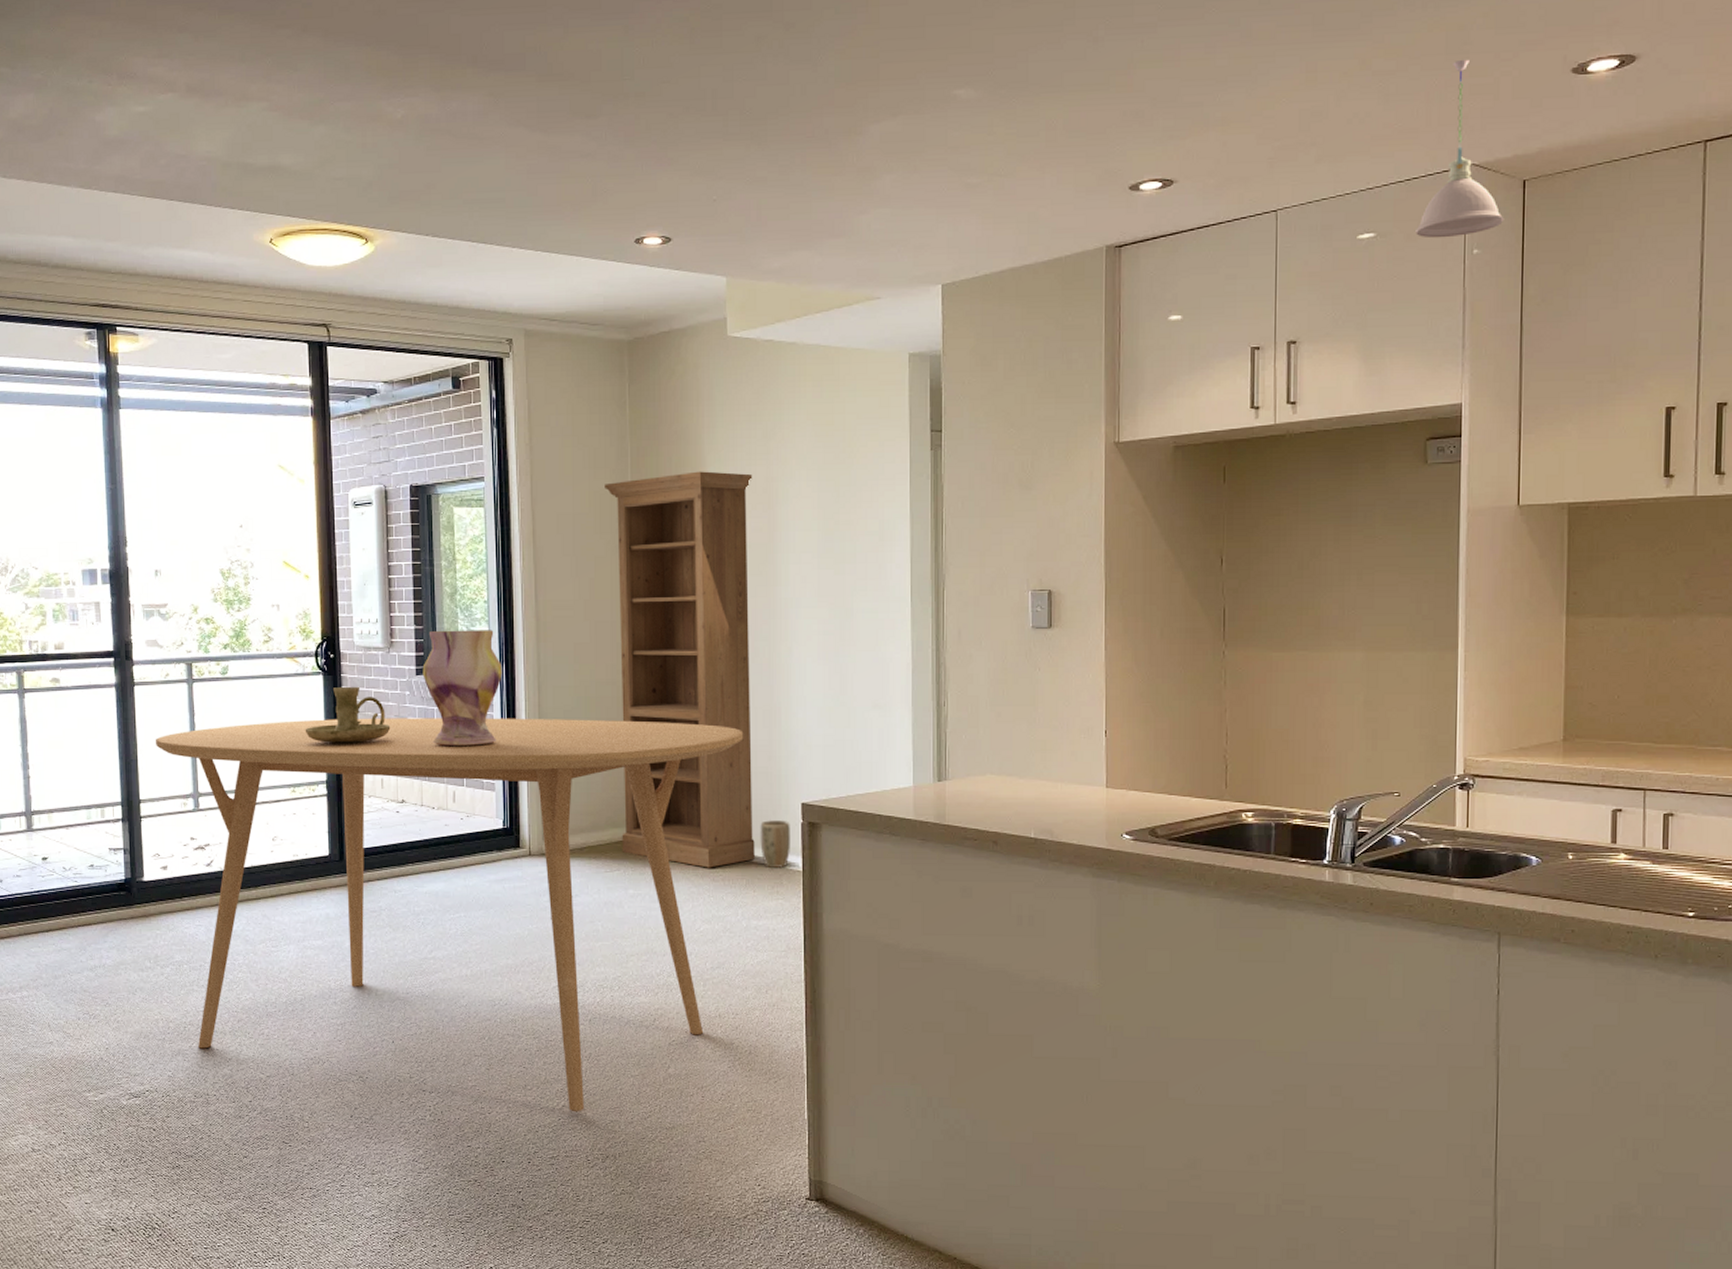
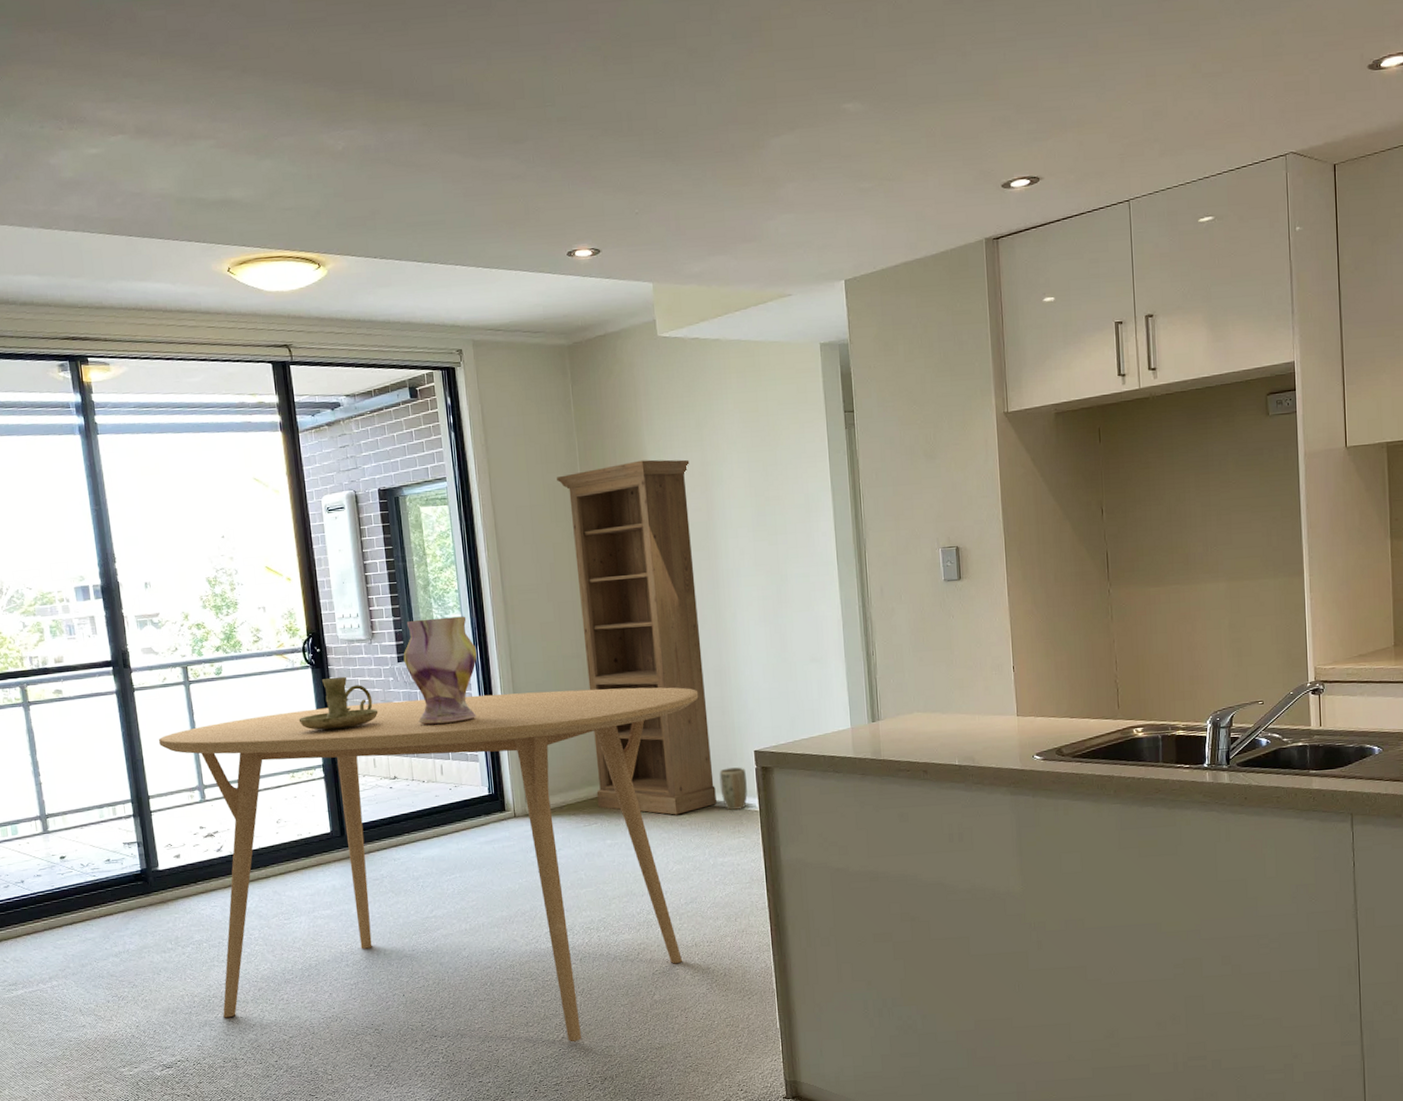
pendant light: present [1414,59,1504,238] -> none [1246,60,1320,219]

